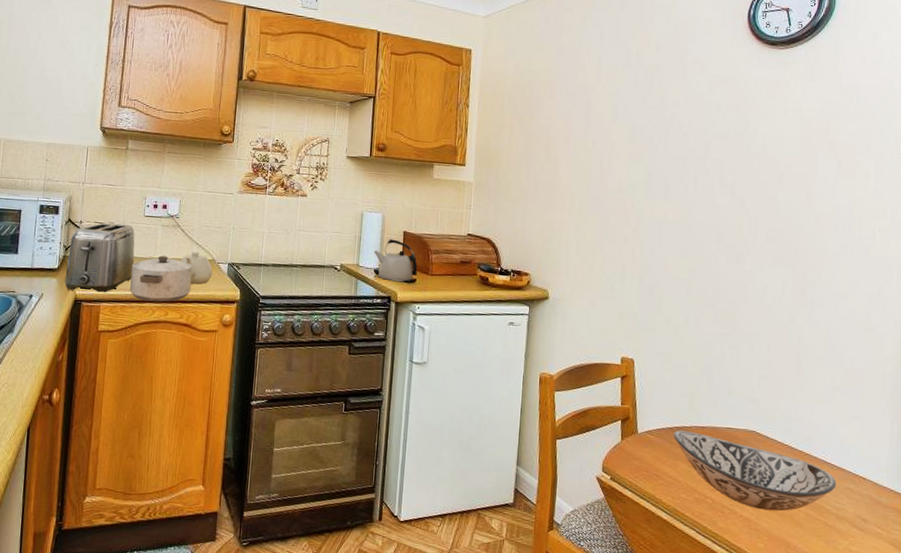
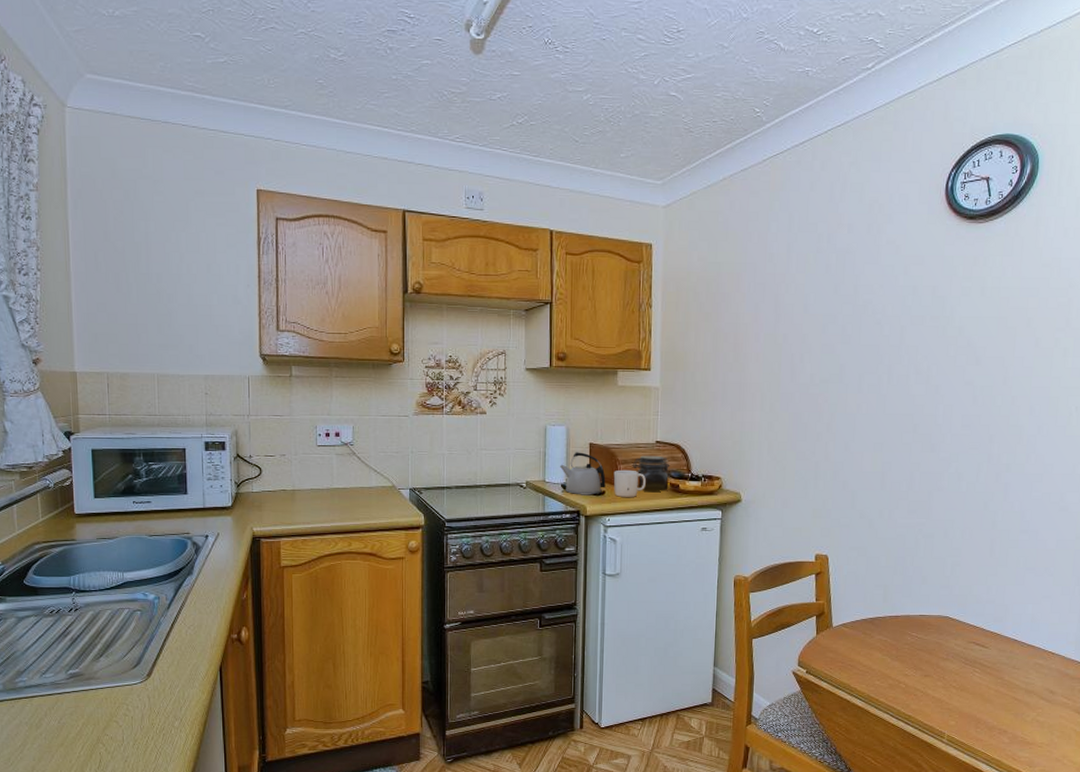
toaster: present [64,222,135,293] -> none [240,455,311,528]
cooking pot: present [130,255,193,302] -> none [308,485,373,533]
teapot: present [180,251,212,284] -> none [359,478,393,512]
mug: none [424,259,456,287] -> present [613,469,646,497]
jar: none [443,247,481,284] -> present [632,455,671,493]
decorative bowl: present [673,430,837,511] -> none [867,621,1026,690]

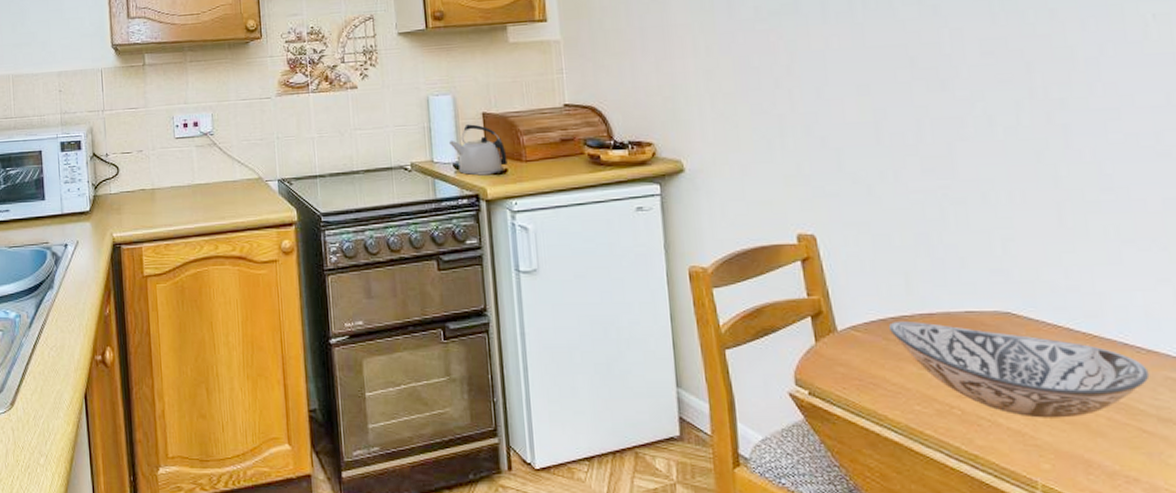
mug: present [613,469,646,497] -> none [515,141,557,175]
jar: present [632,455,671,493] -> none [537,121,589,167]
decorative bowl: none [867,621,1026,690] -> present [888,322,1150,418]

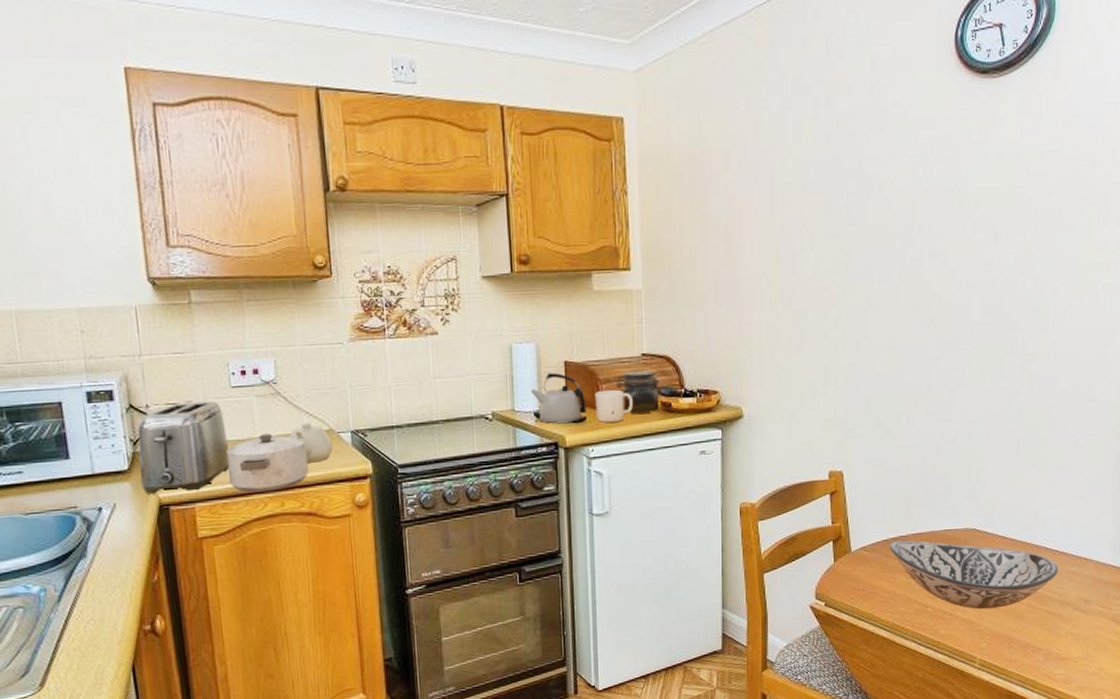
toaster: none [98,150,172,234] -> present [138,401,230,494]
cooking pot: none [169,180,240,236] -> present [225,433,309,493]
teapot: none [223,170,261,209] -> present [289,422,333,463]
mug: none [515,141,557,175] -> present [594,389,633,423]
jar: none [537,121,589,167] -> present [615,370,662,415]

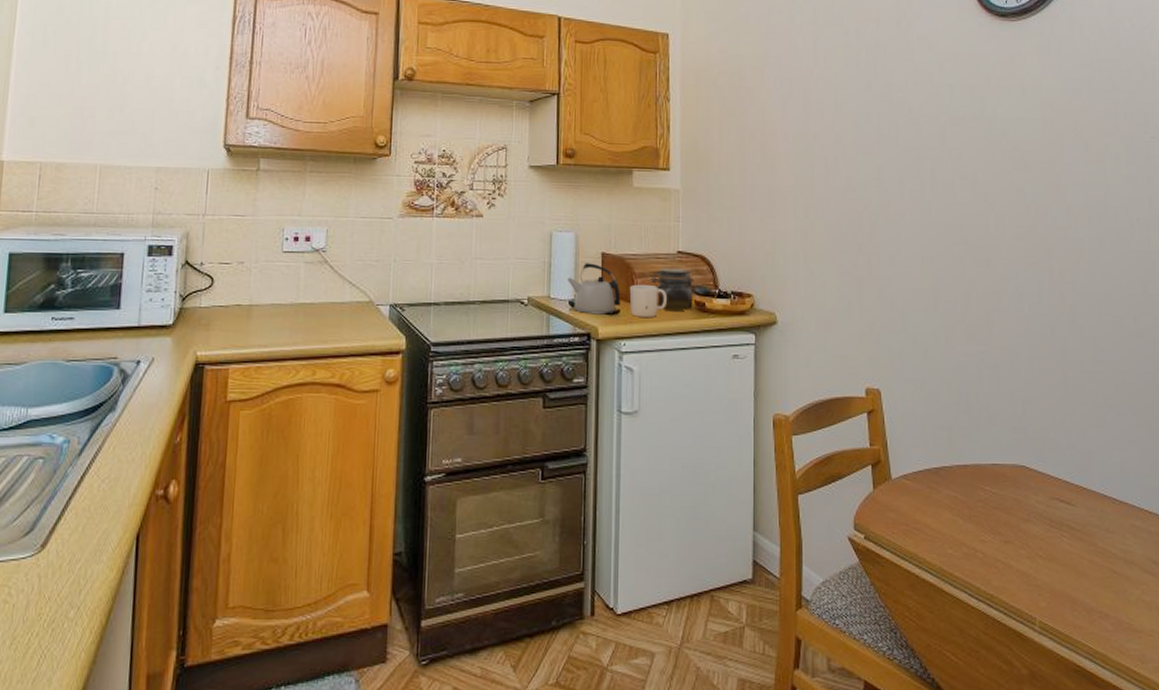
toaster: present [138,401,230,494] -> none [182,263,272,352]
cooking pot: present [225,433,309,493] -> none [267,300,346,359]
teapot: present [289,422,333,463] -> none [330,292,370,333]
decorative bowl: present [889,540,1059,609] -> none [932,472,1121,561]

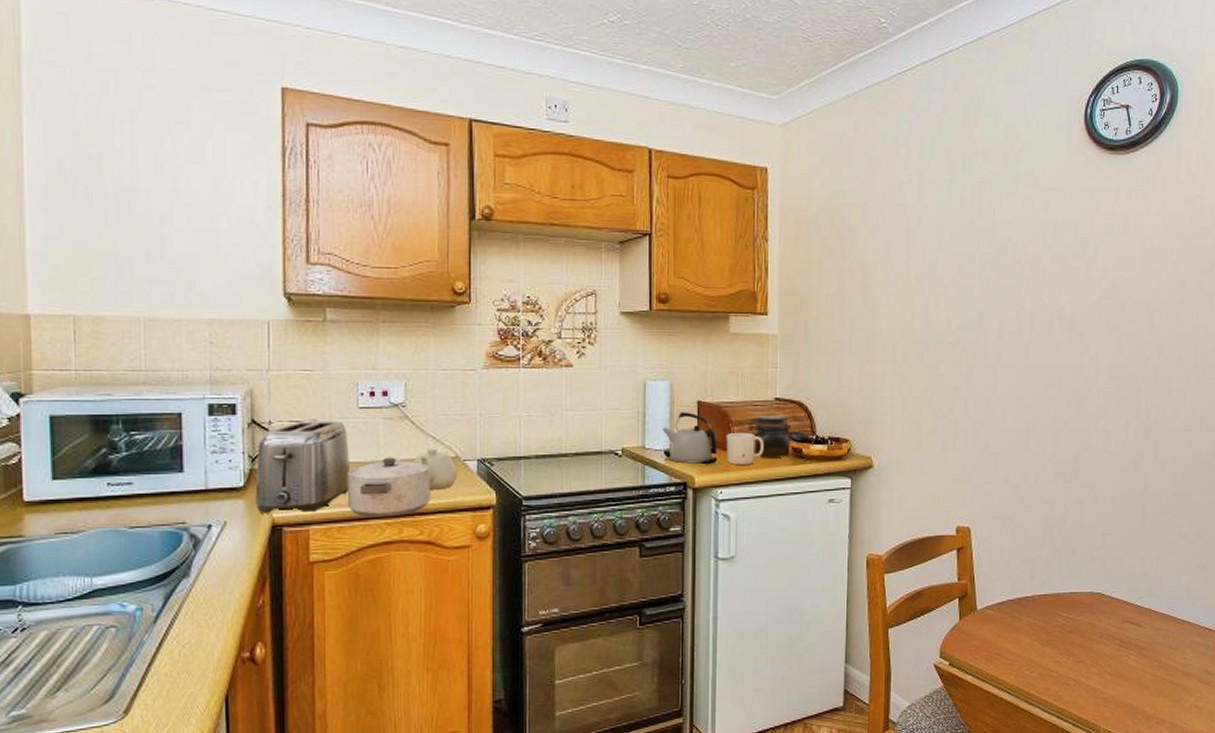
toaster: none [182,263,272,352] -> present [255,421,350,513]
cooking pot: none [267,300,346,359] -> present [346,457,431,518]
teapot: none [330,292,370,333] -> present [413,448,457,490]

